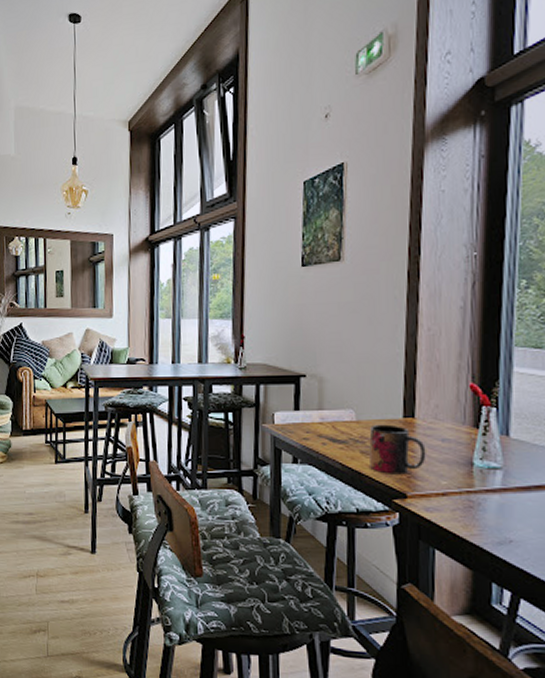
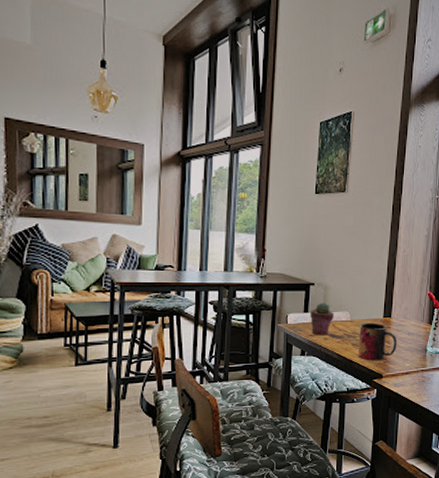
potted succulent: none [302,398,334,440] -> present [310,302,334,336]

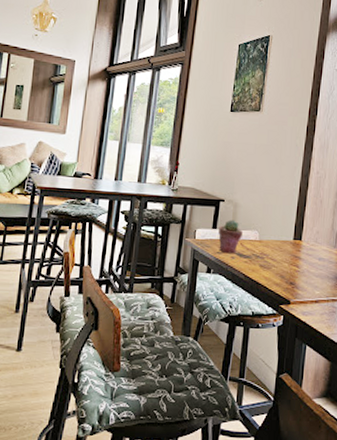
mug: present [357,322,397,361] -> none [264,244,307,285]

